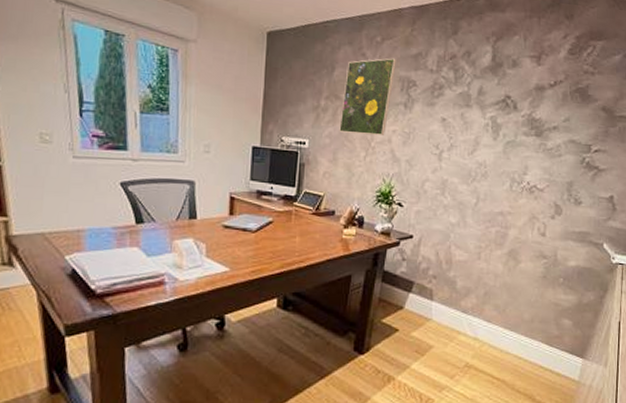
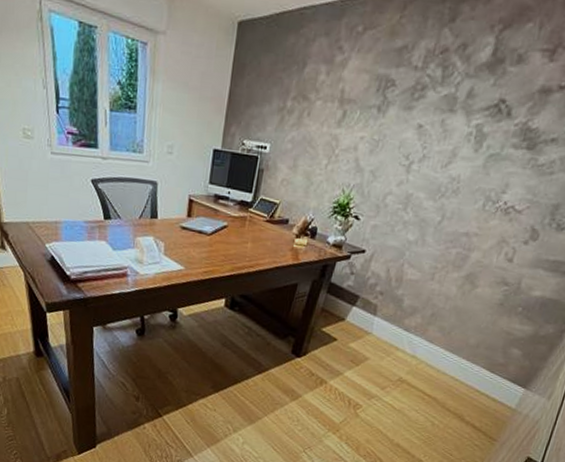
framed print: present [339,58,397,137] -> none [303,52,378,143]

